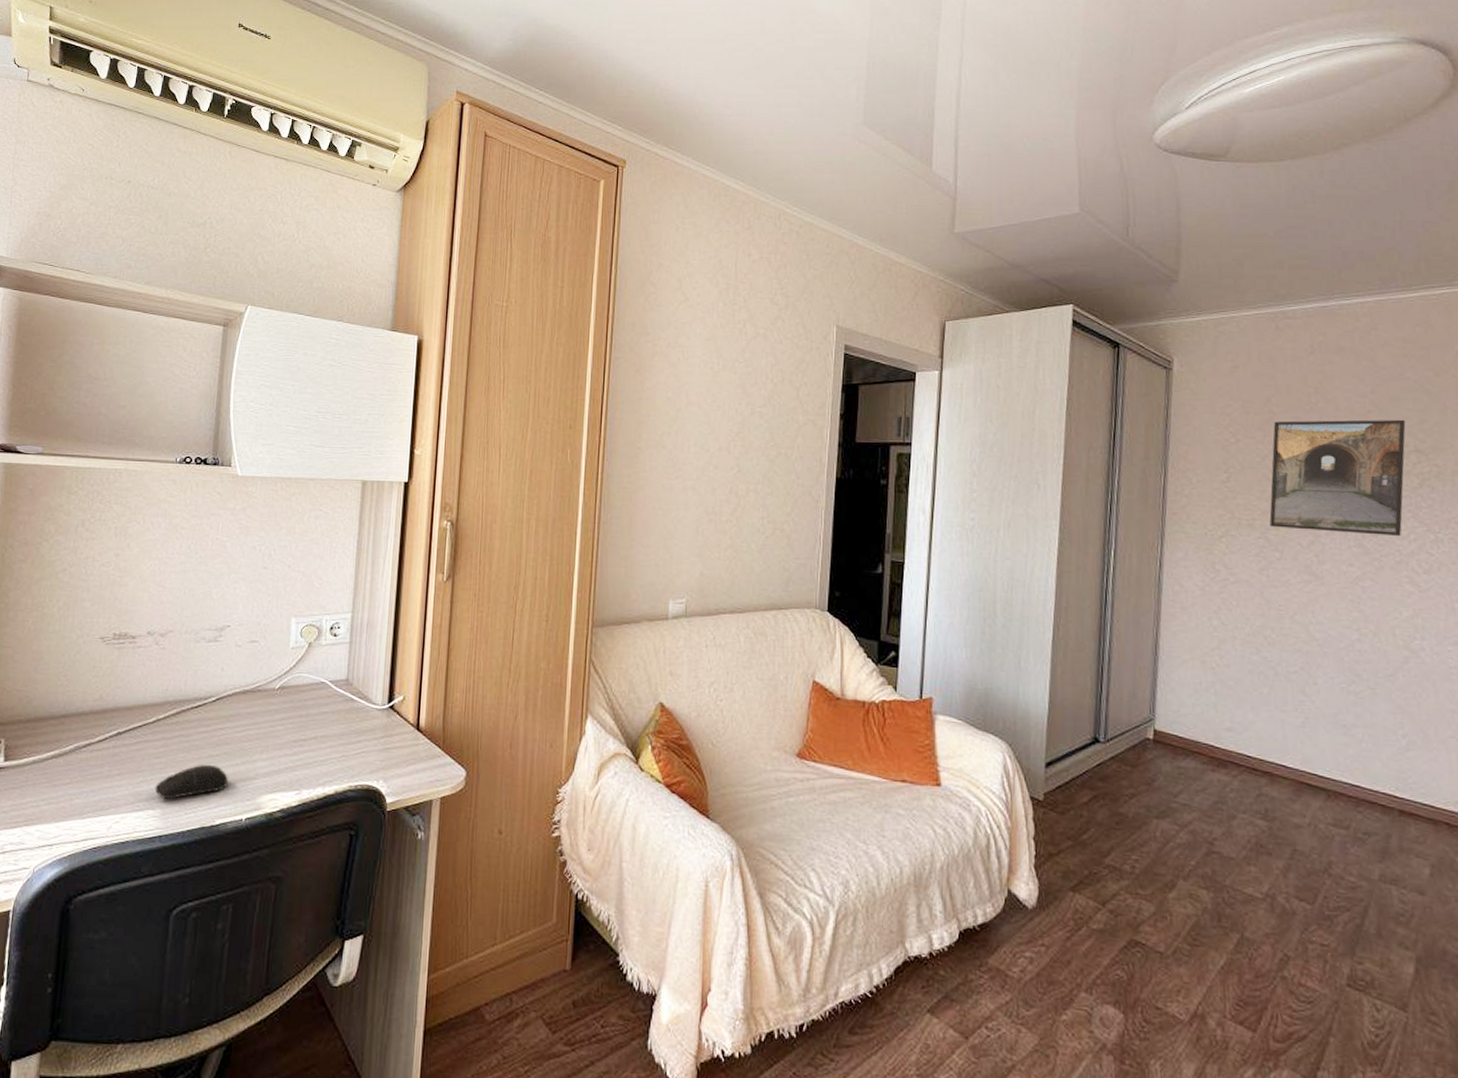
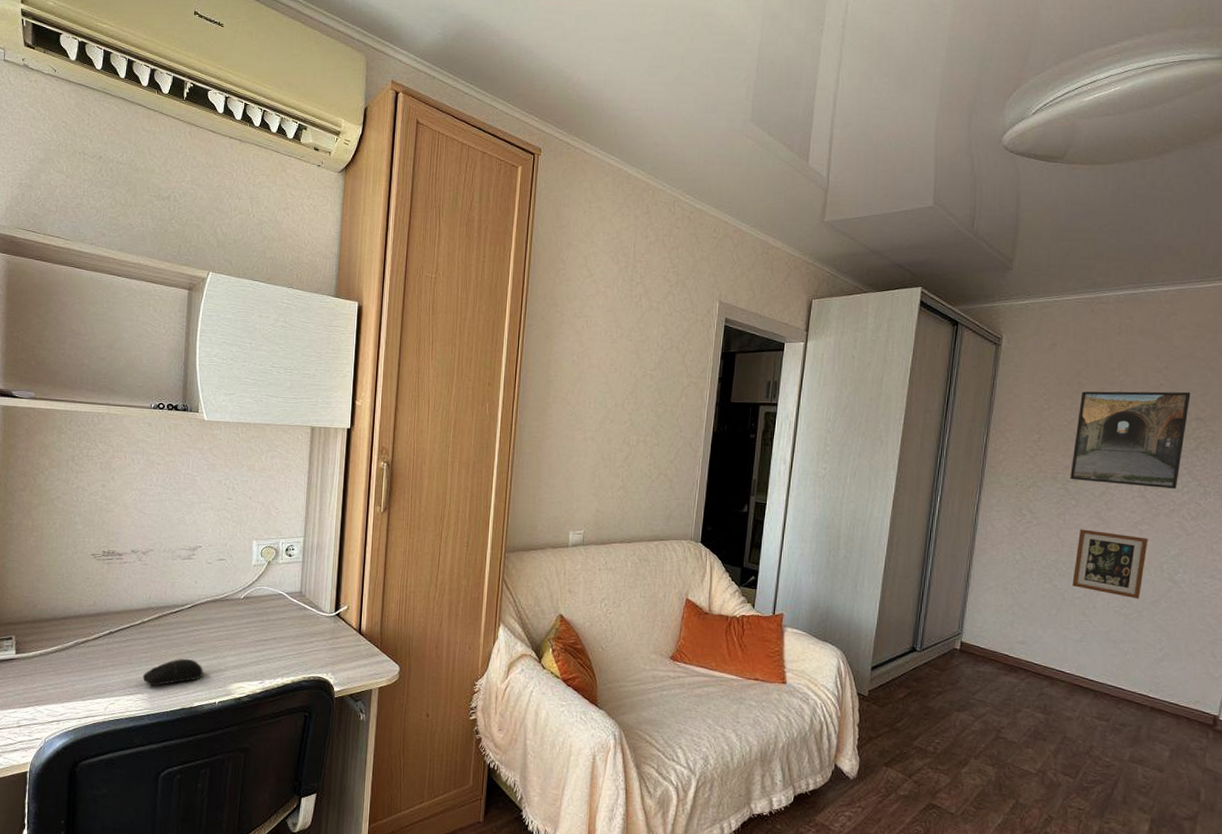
picture frame: none [1285,587,1374,673] -> present [1072,529,1148,599]

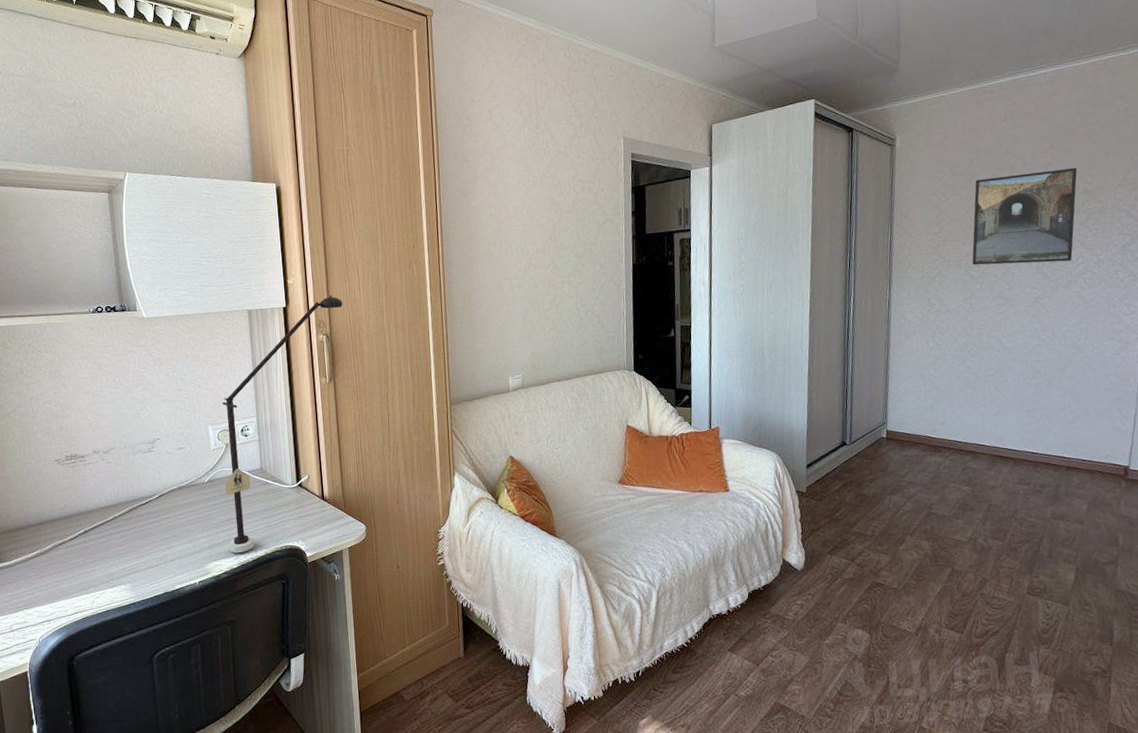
computer mouse: present [142,658,203,686] -> none [122,545,180,575]
desk lamp: none [254,422,409,677] -> present [222,295,343,553]
picture frame: present [1072,529,1148,599] -> none [983,310,1050,369]

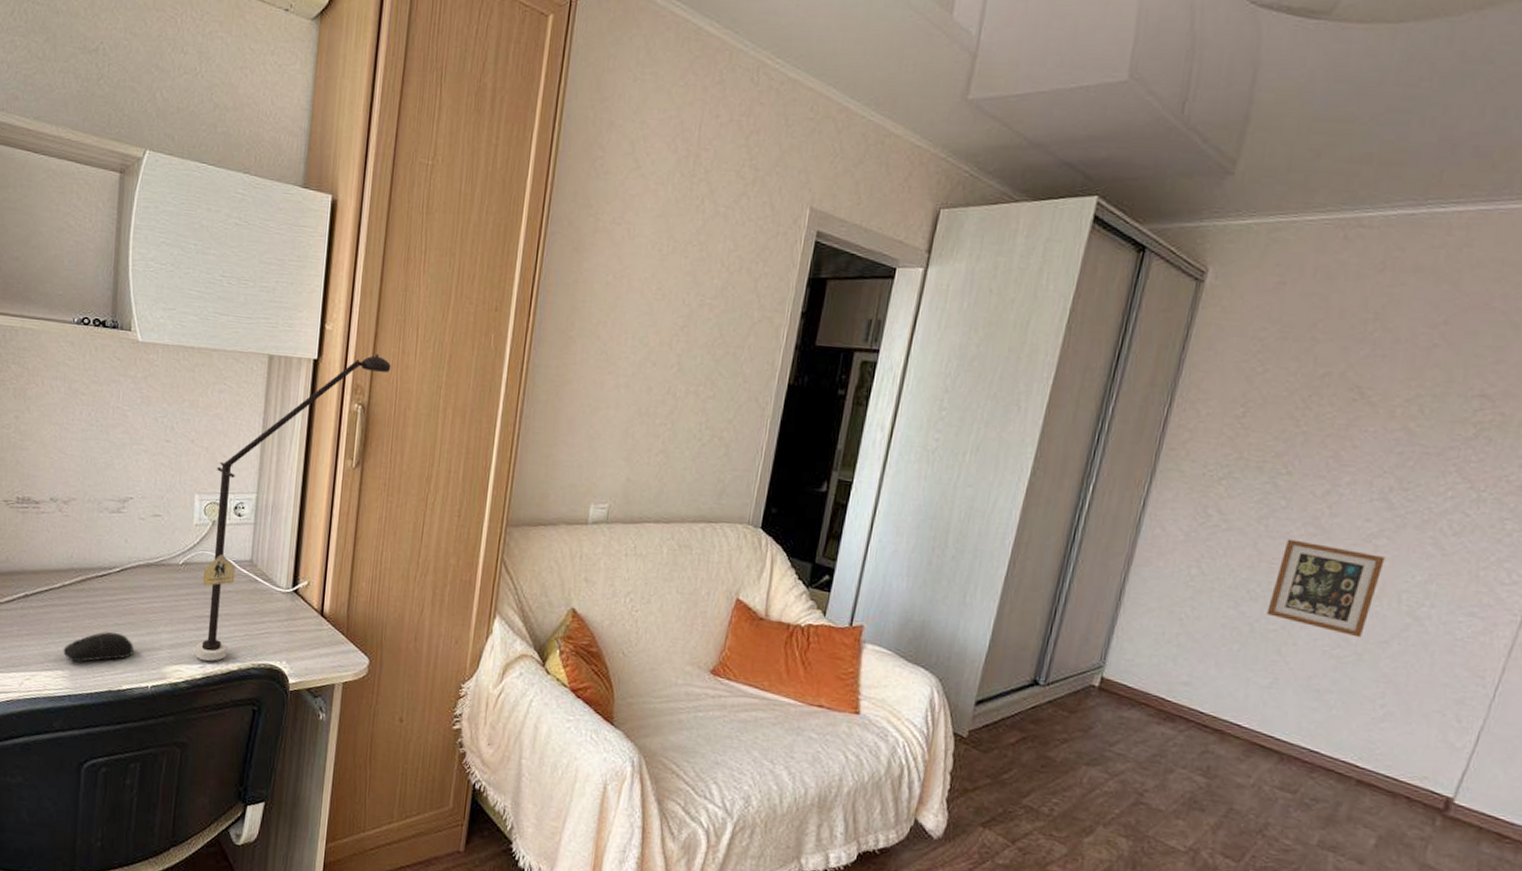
computer mouse: none [122,545,180,575] -> present [63,632,134,662]
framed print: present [972,167,1077,265] -> none [1282,350,1477,492]
picture frame: none [983,310,1050,369] -> present [1266,539,1385,638]

